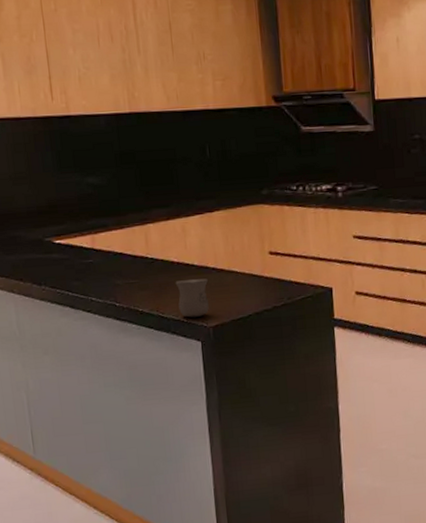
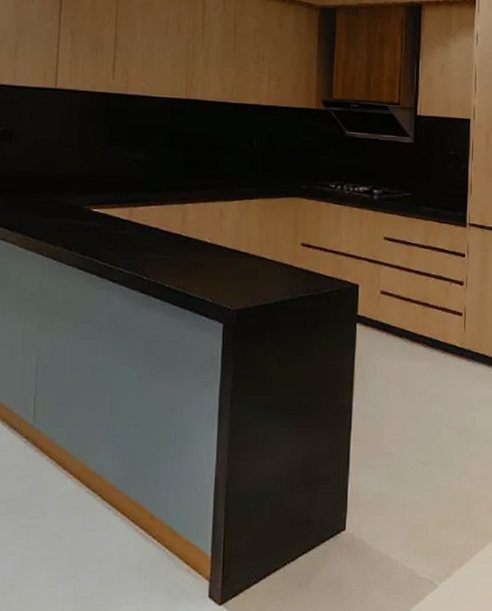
mug: present [175,278,209,318] -> none [205,261,239,299]

